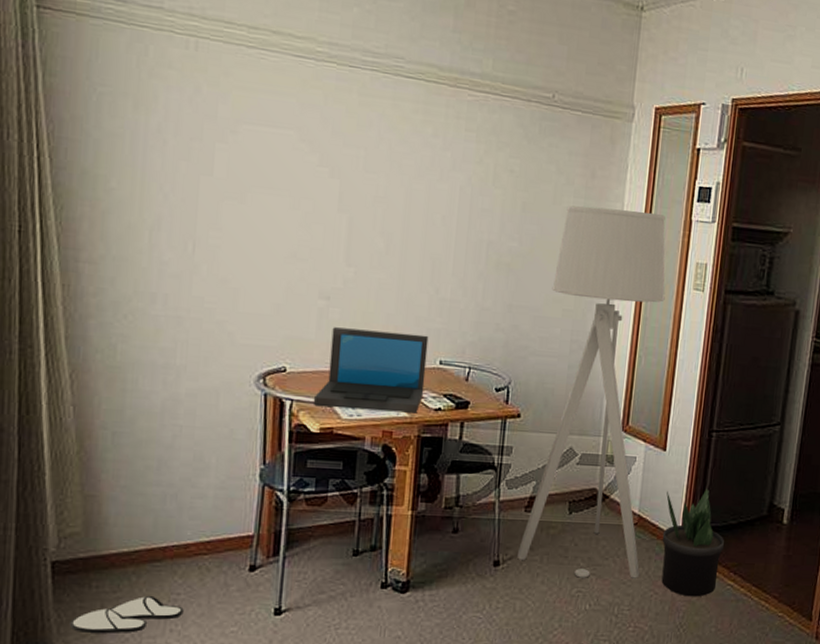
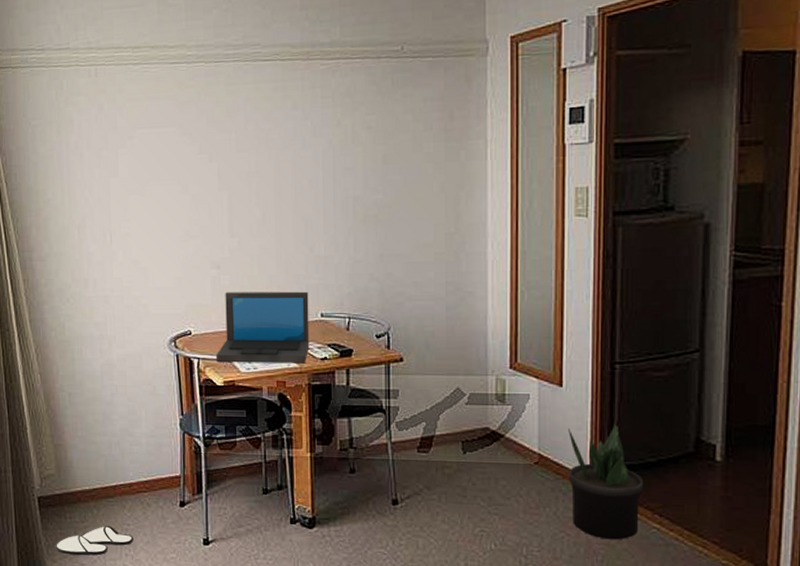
floor lamp: present [516,205,665,578] -> none [414,143,547,519]

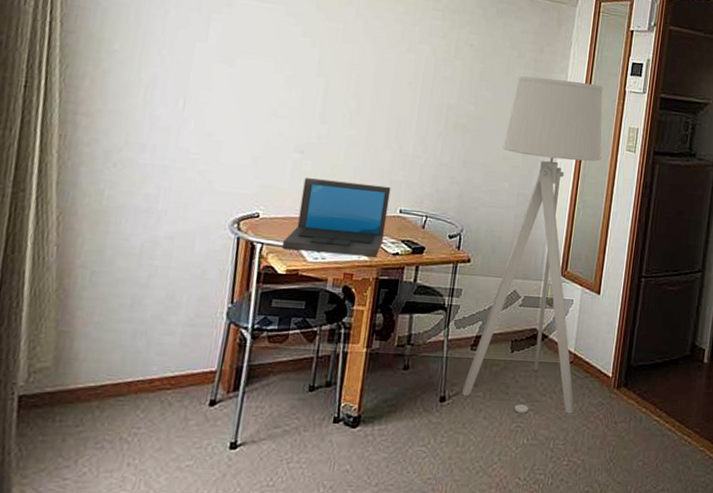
slippers: present [55,525,134,555] -> none [29,429,143,467]
floor lamp: none [414,143,547,519] -> present [461,75,603,414]
planter: present [568,425,643,540] -> none [594,330,651,432]

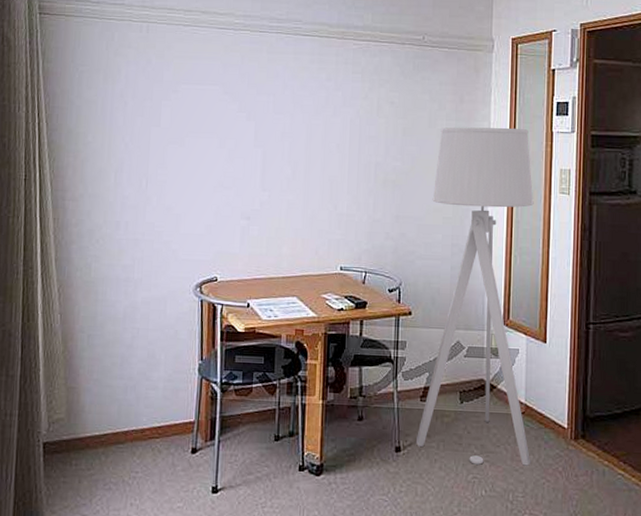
laptop: present [283,178,391,257] -> none [240,242,330,313]

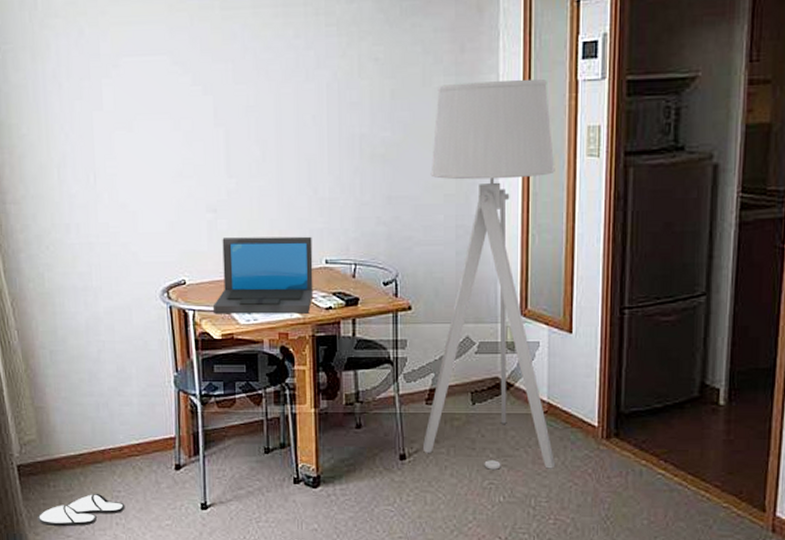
slippers: none [56,473,141,505] -> present [37,493,125,526]
laptop: none [240,242,330,313] -> present [214,236,314,314]

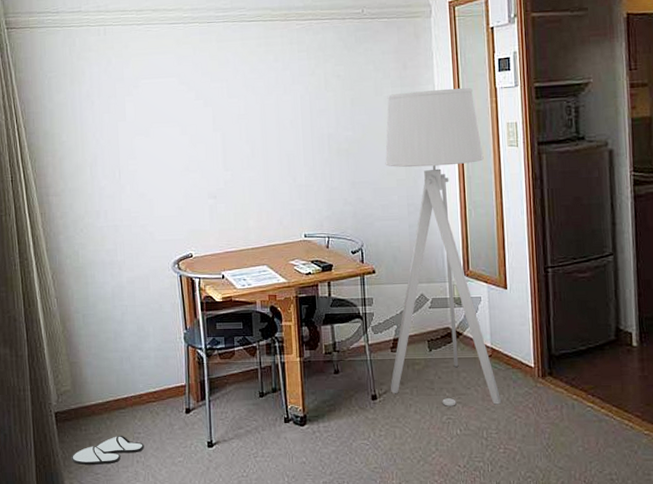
laptop: present [214,236,314,314] -> none [215,215,296,281]

